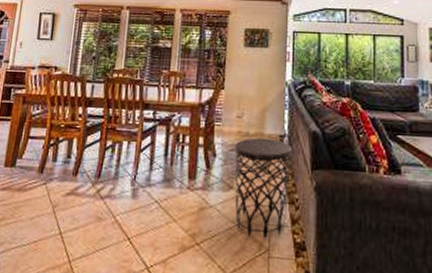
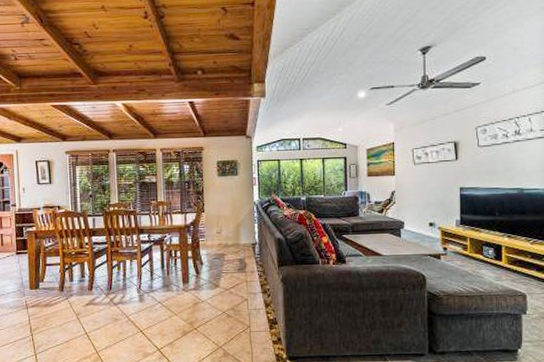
side table: present [235,137,292,239] -> none [218,247,262,320]

